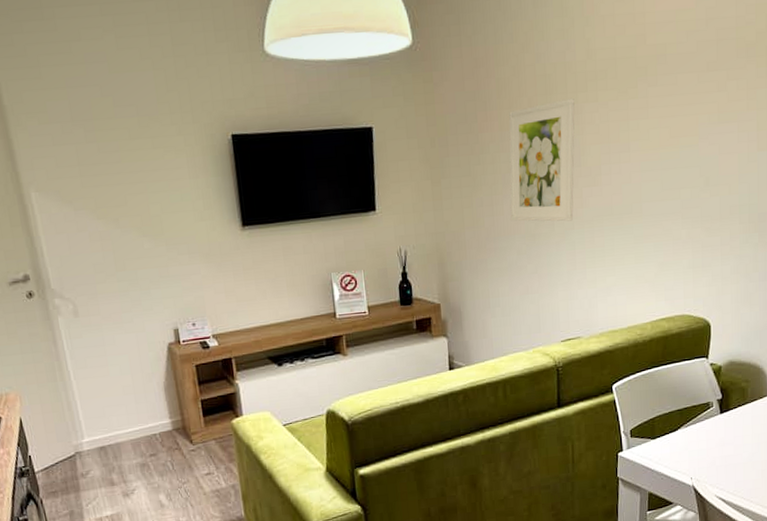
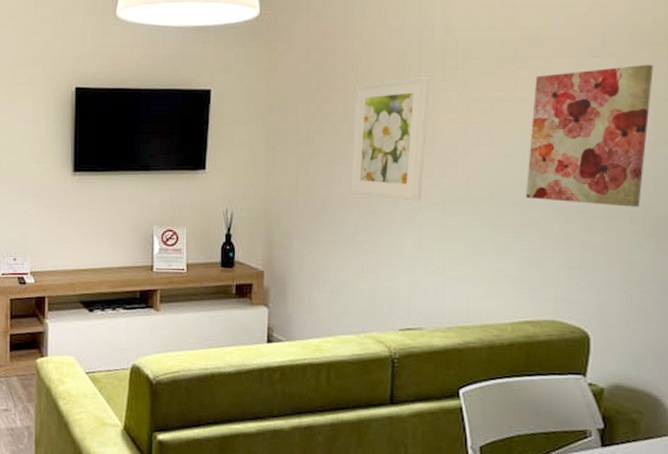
wall art: none [659,75,756,209] -> present [526,64,653,207]

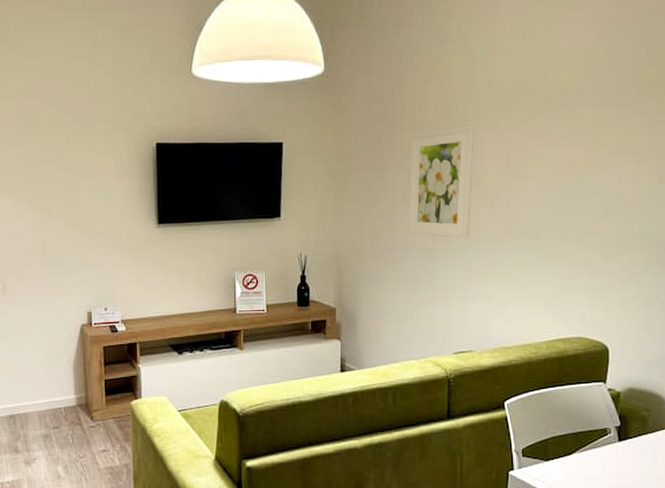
wall art: present [526,64,653,207] -> none [556,112,657,237]

